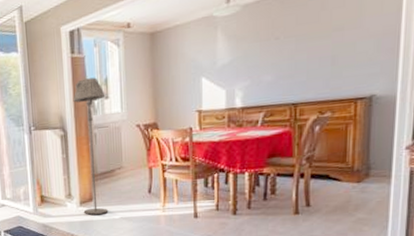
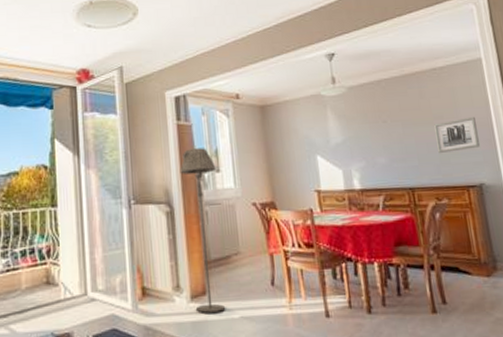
wall art: none [331,24,381,68] -> present [434,116,480,154]

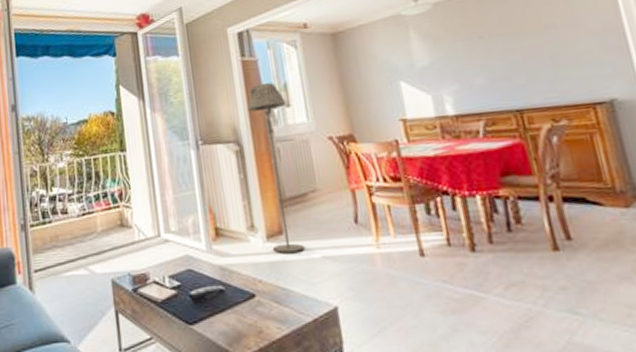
wall art: present [434,116,480,154] -> none [545,21,608,69]

